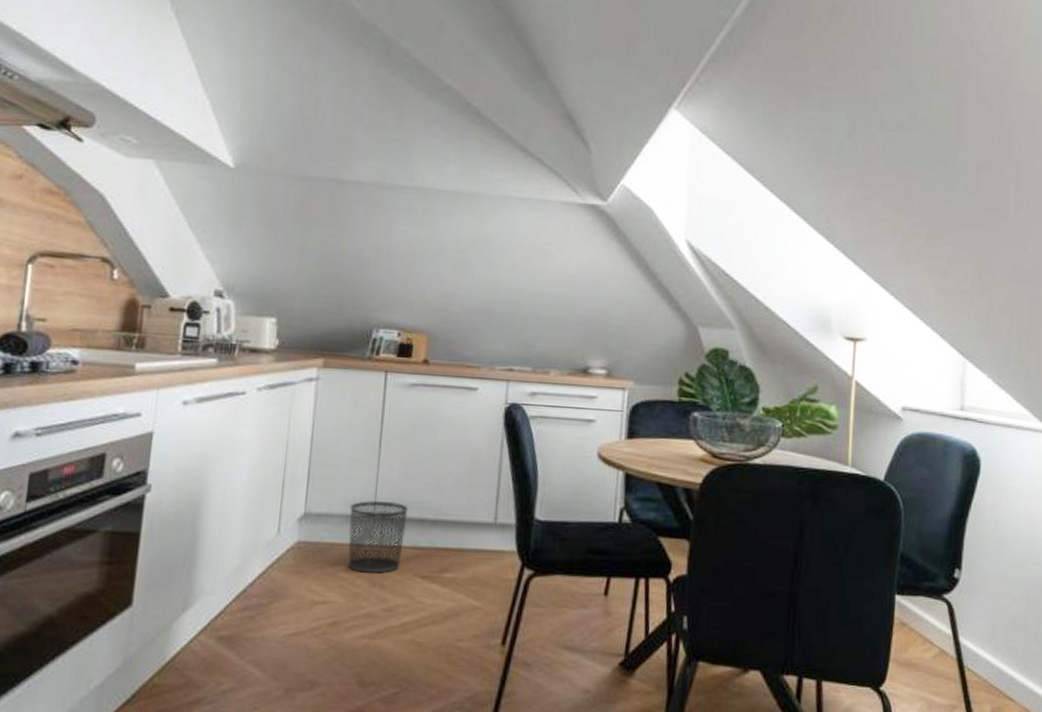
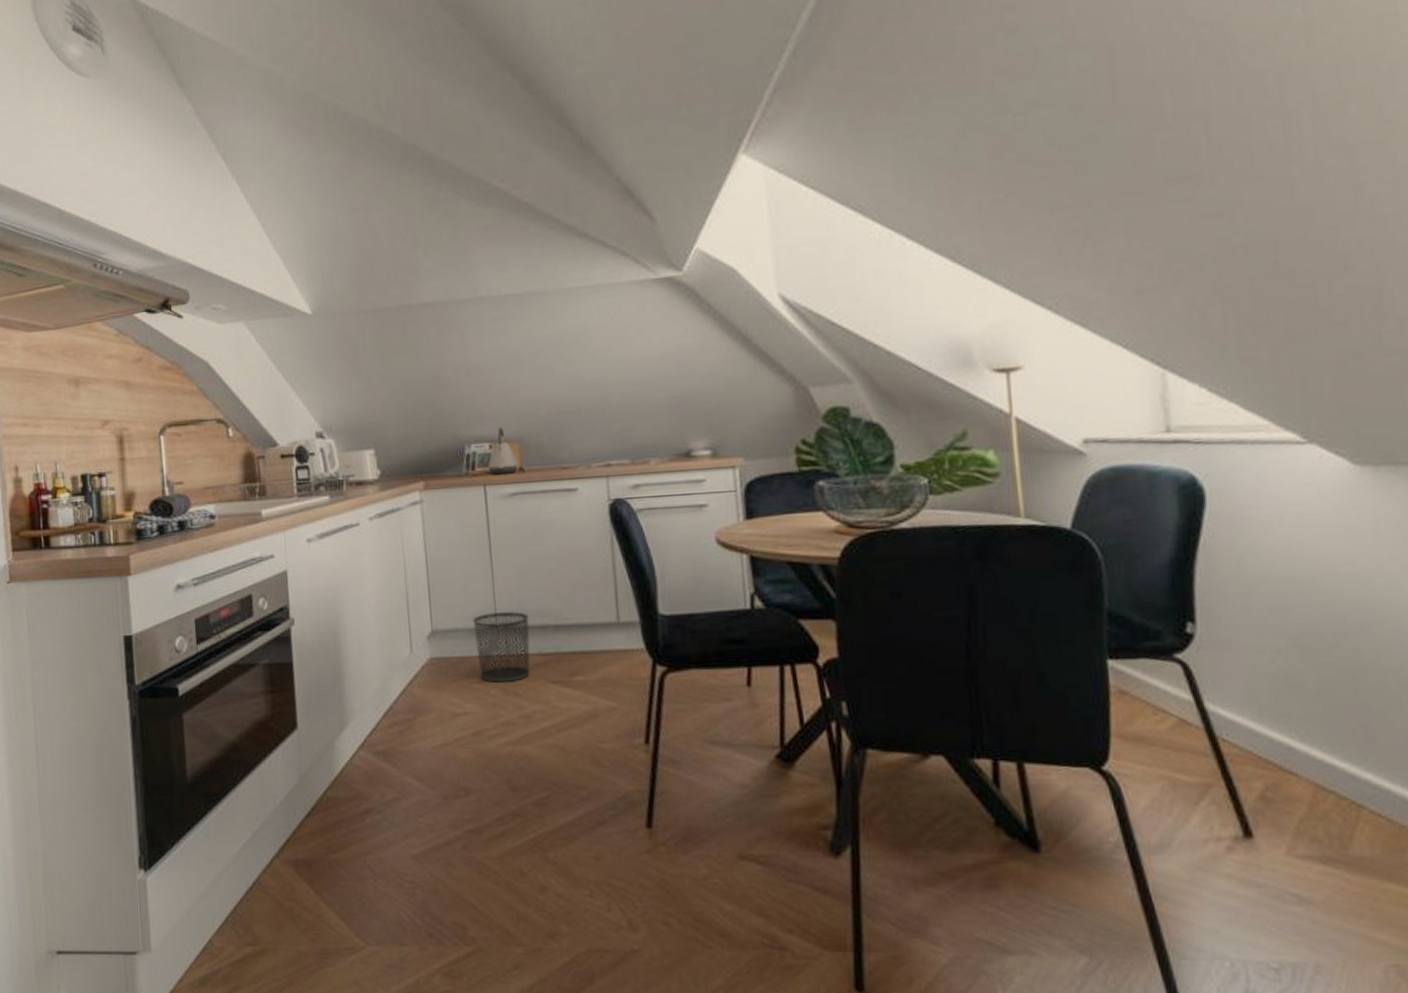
kettle: none [393,316,424,366] -> present [487,426,518,476]

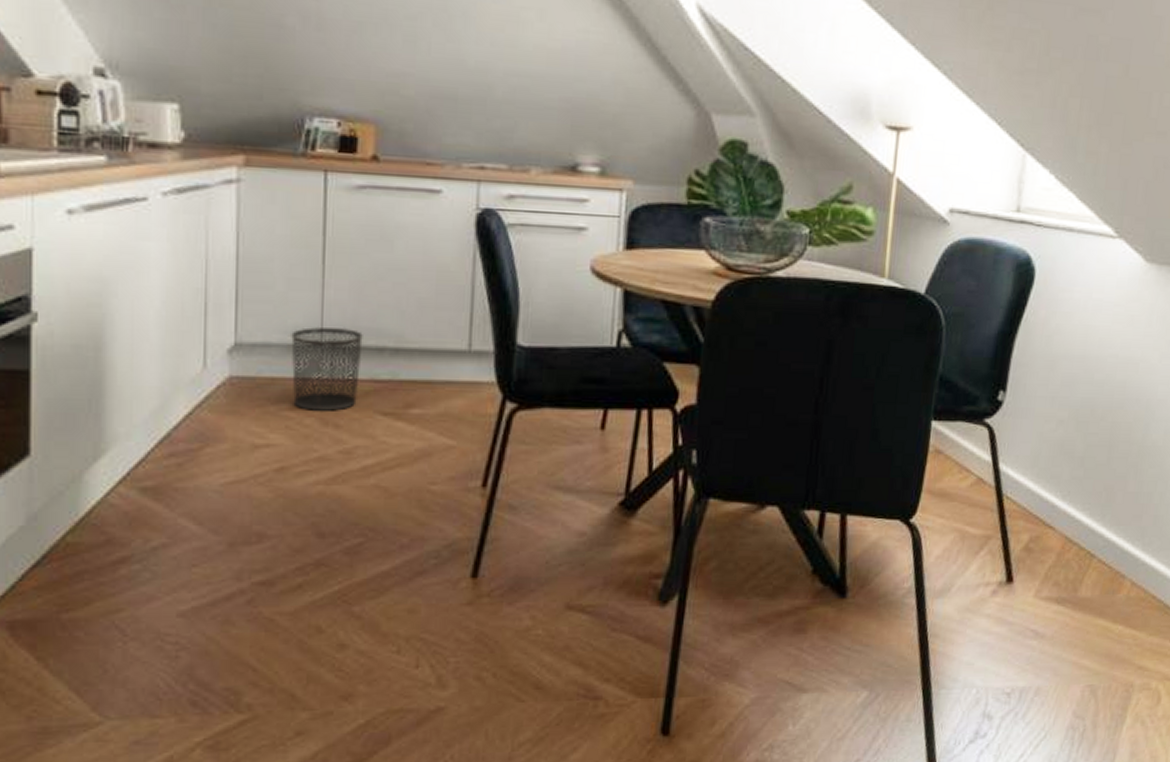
kettle: present [487,426,518,476] -> none [332,101,372,163]

